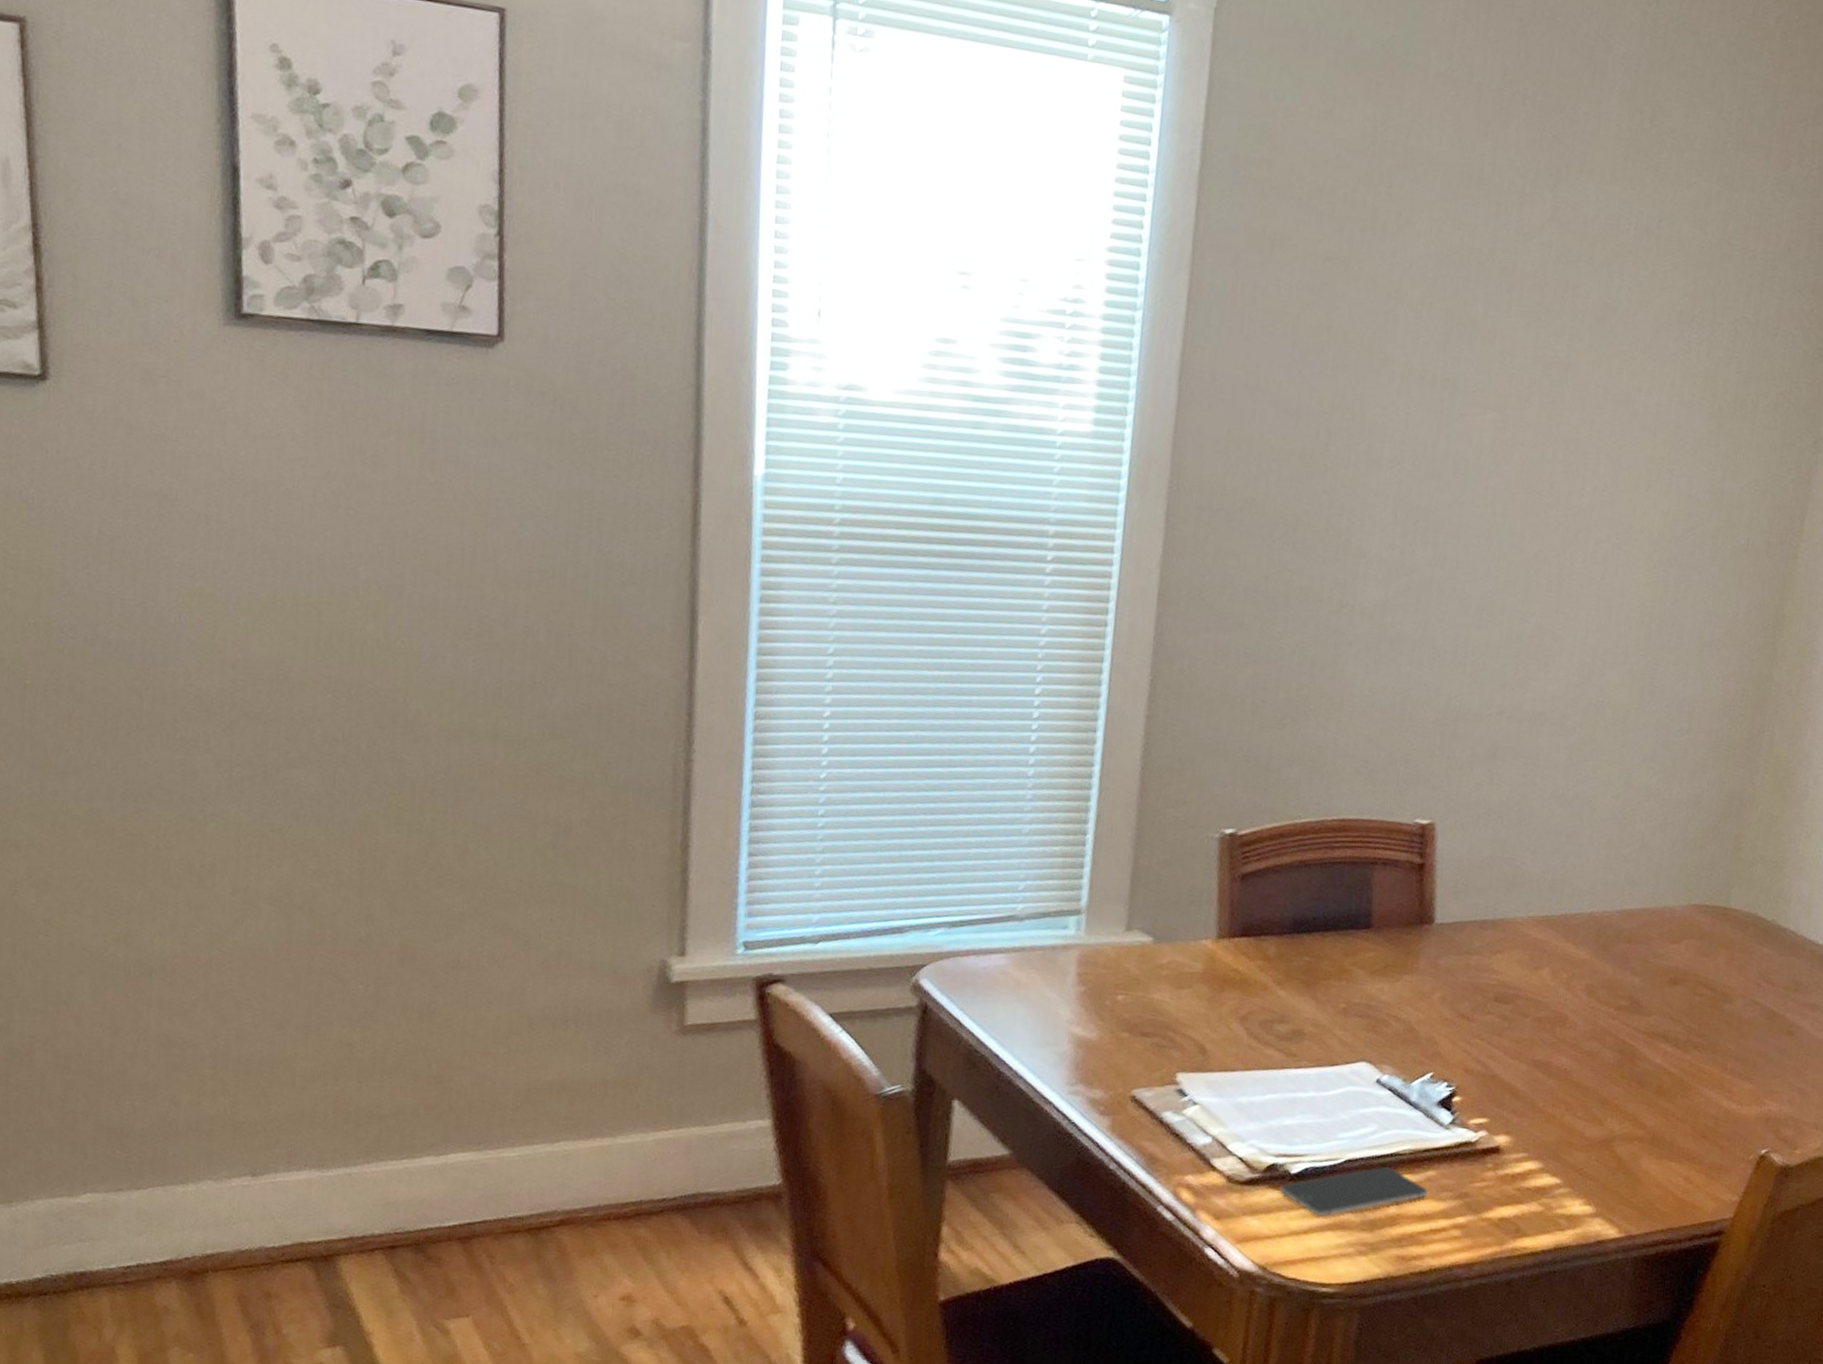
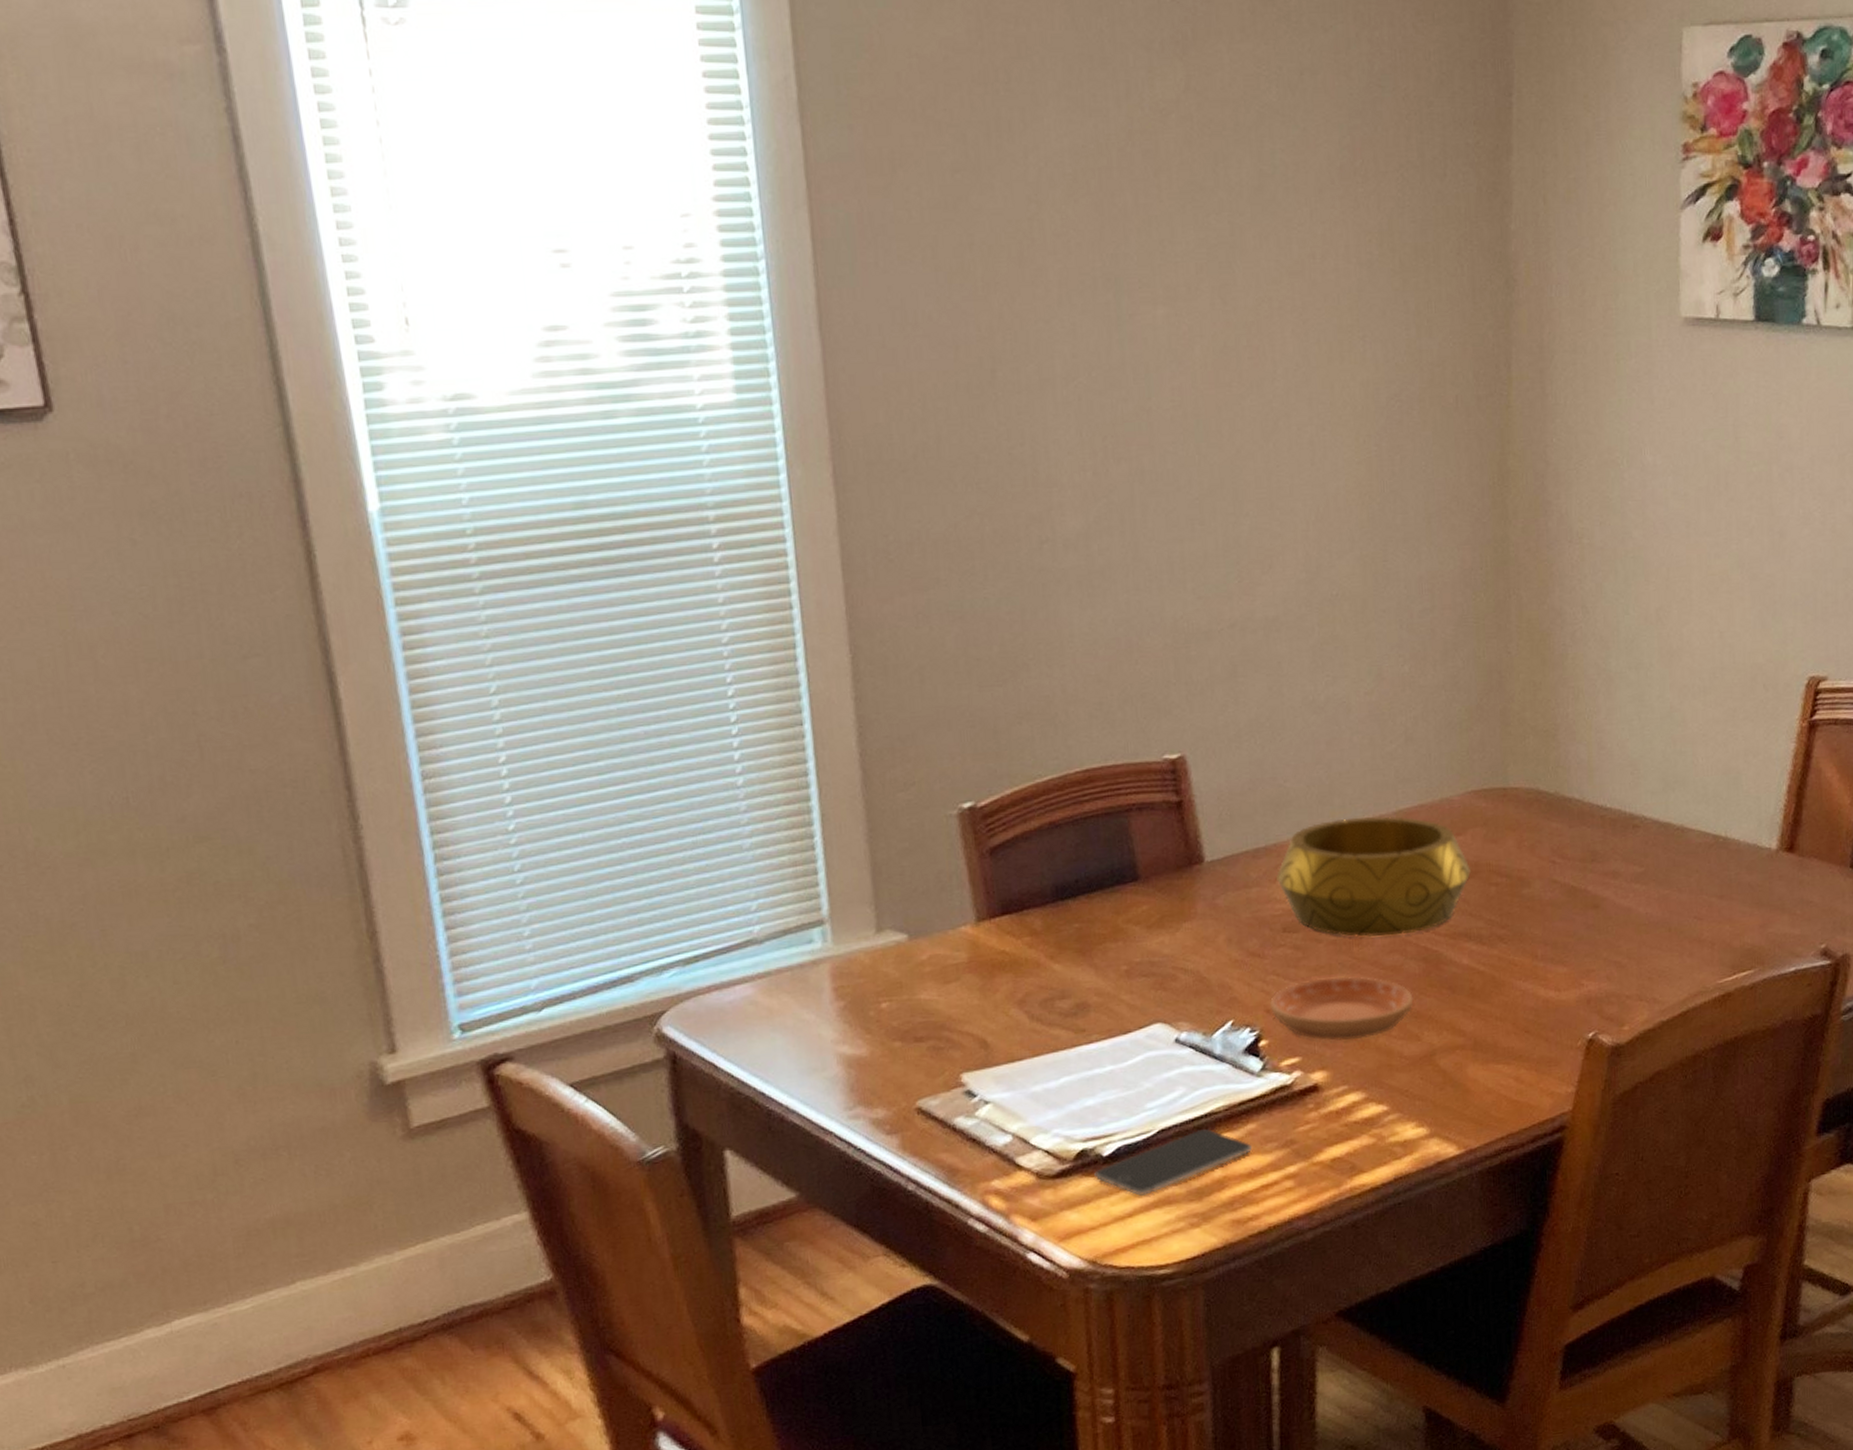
saucer: none [1469,1050,1604,1113] -> present [1270,976,1414,1041]
decorative bowl: none [1497,907,1680,1025] -> present [1276,815,1471,937]

